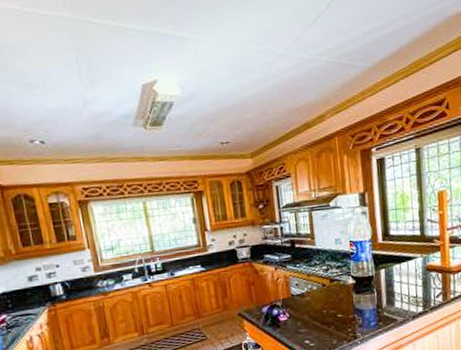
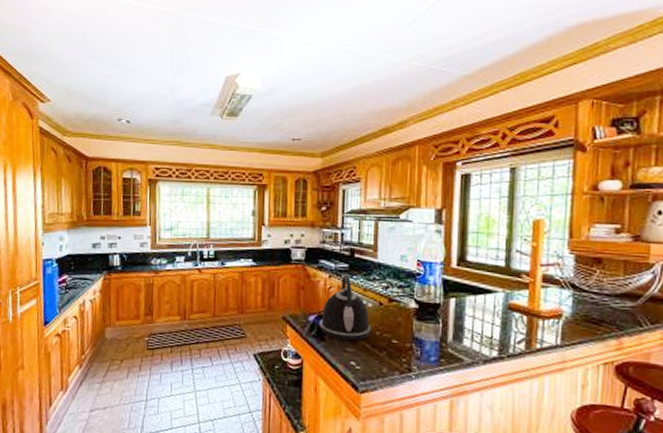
kettle: none [273,263,318,324] -> present [320,273,370,341]

